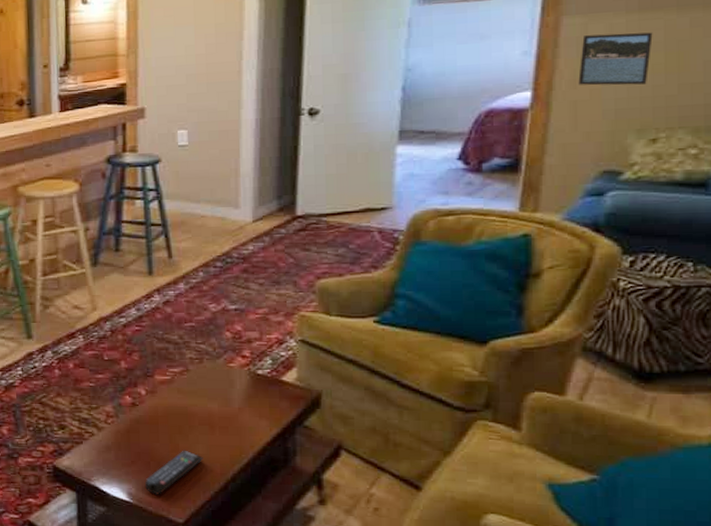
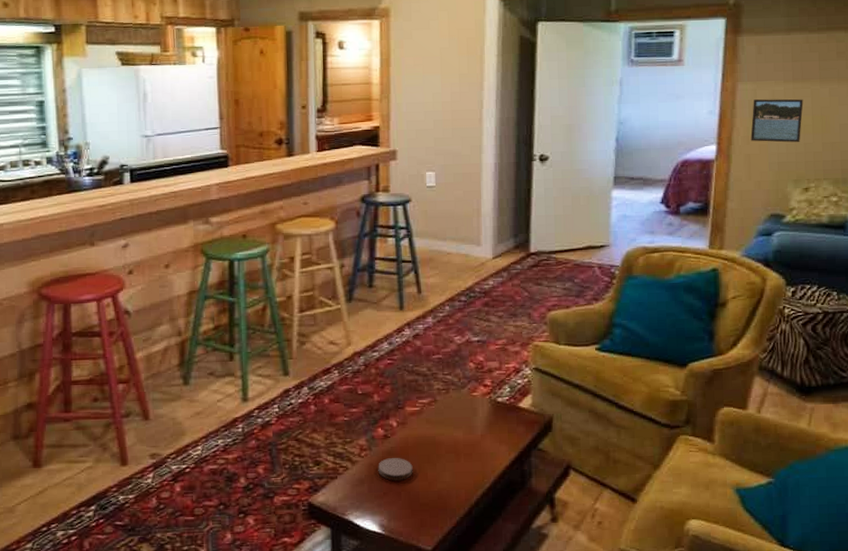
coaster: none [125,426,163,450] -> present [378,458,413,481]
remote control: present [144,450,203,495] -> none [395,478,450,525]

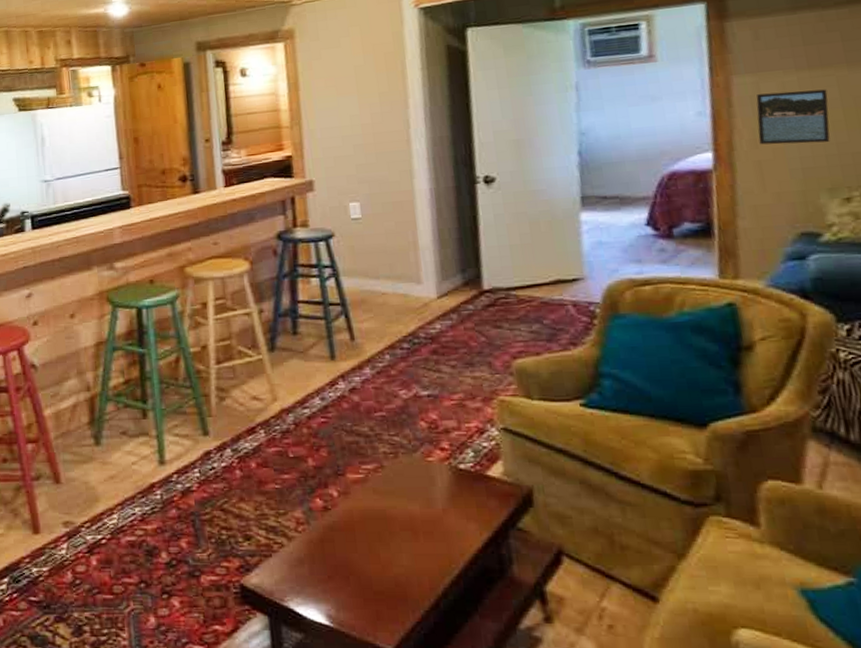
coaster: present [378,458,413,481] -> none [319,534,362,562]

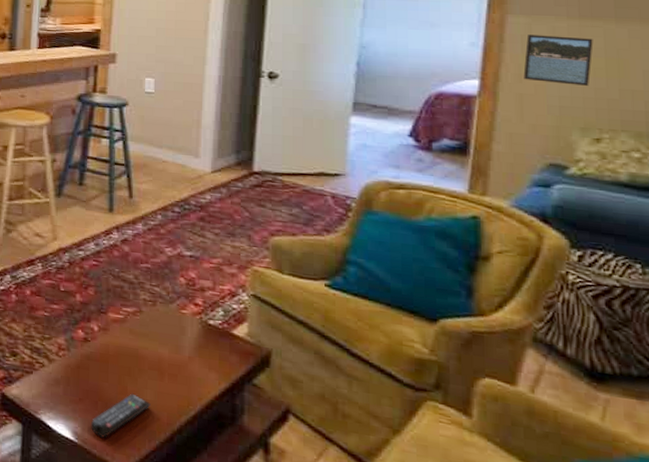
remote control: none [344,561,409,617] -> present [90,393,151,438]

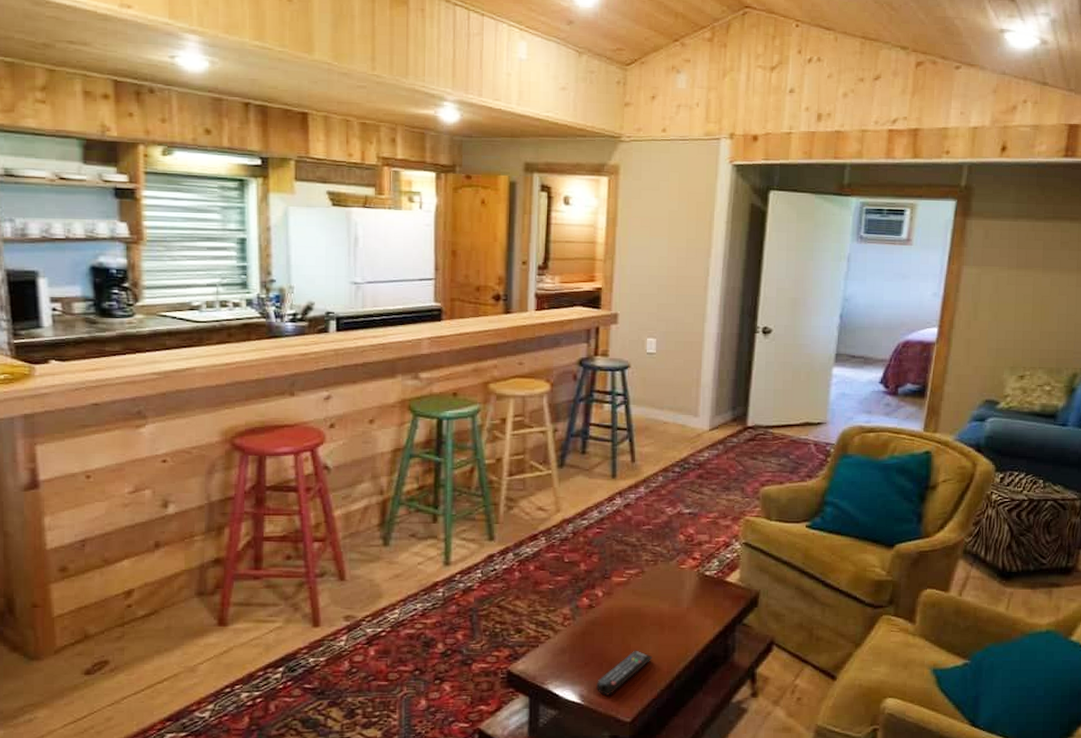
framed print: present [523,35,593,86] -> none [972,284,1025,329]

